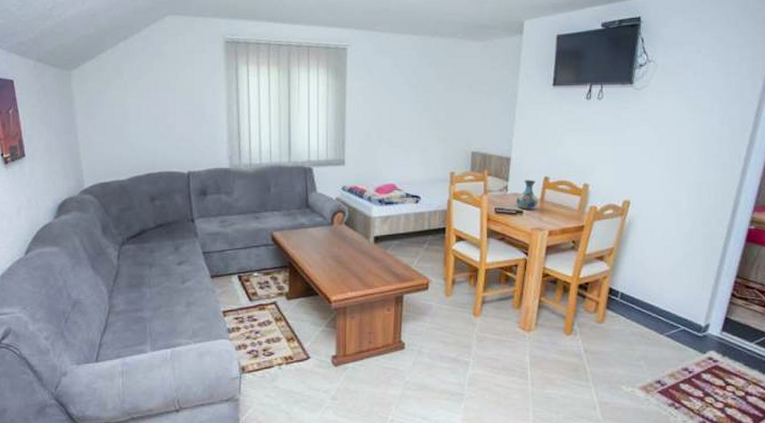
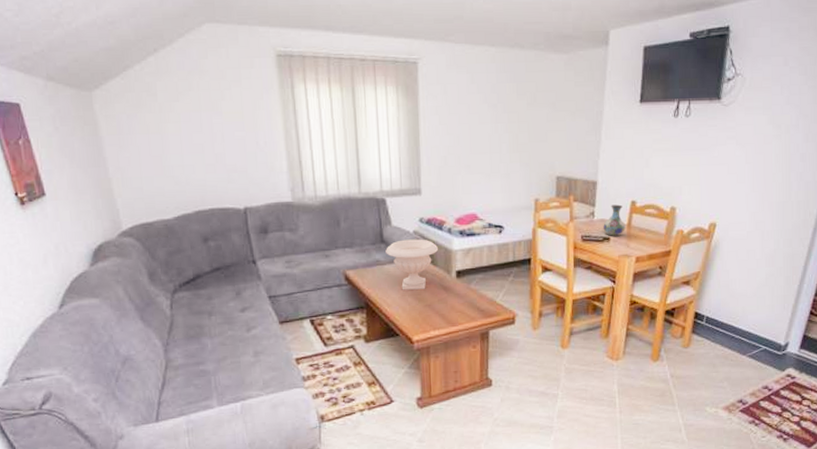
decorative bowl: none [310,205,359,252] -> present [386,239,439,290]

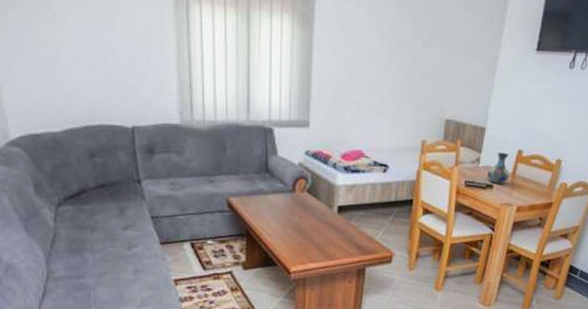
decorative bowl: present [386,239,439,290] -> none [270,171,323,222]

